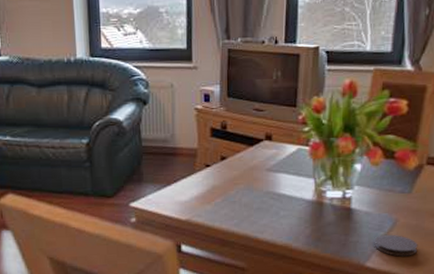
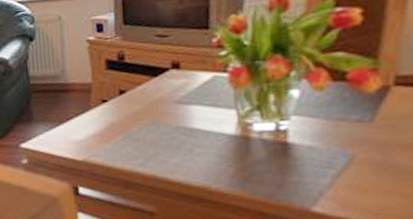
coaster: present [374,234,418,257] -> none [322,172,387,200]

